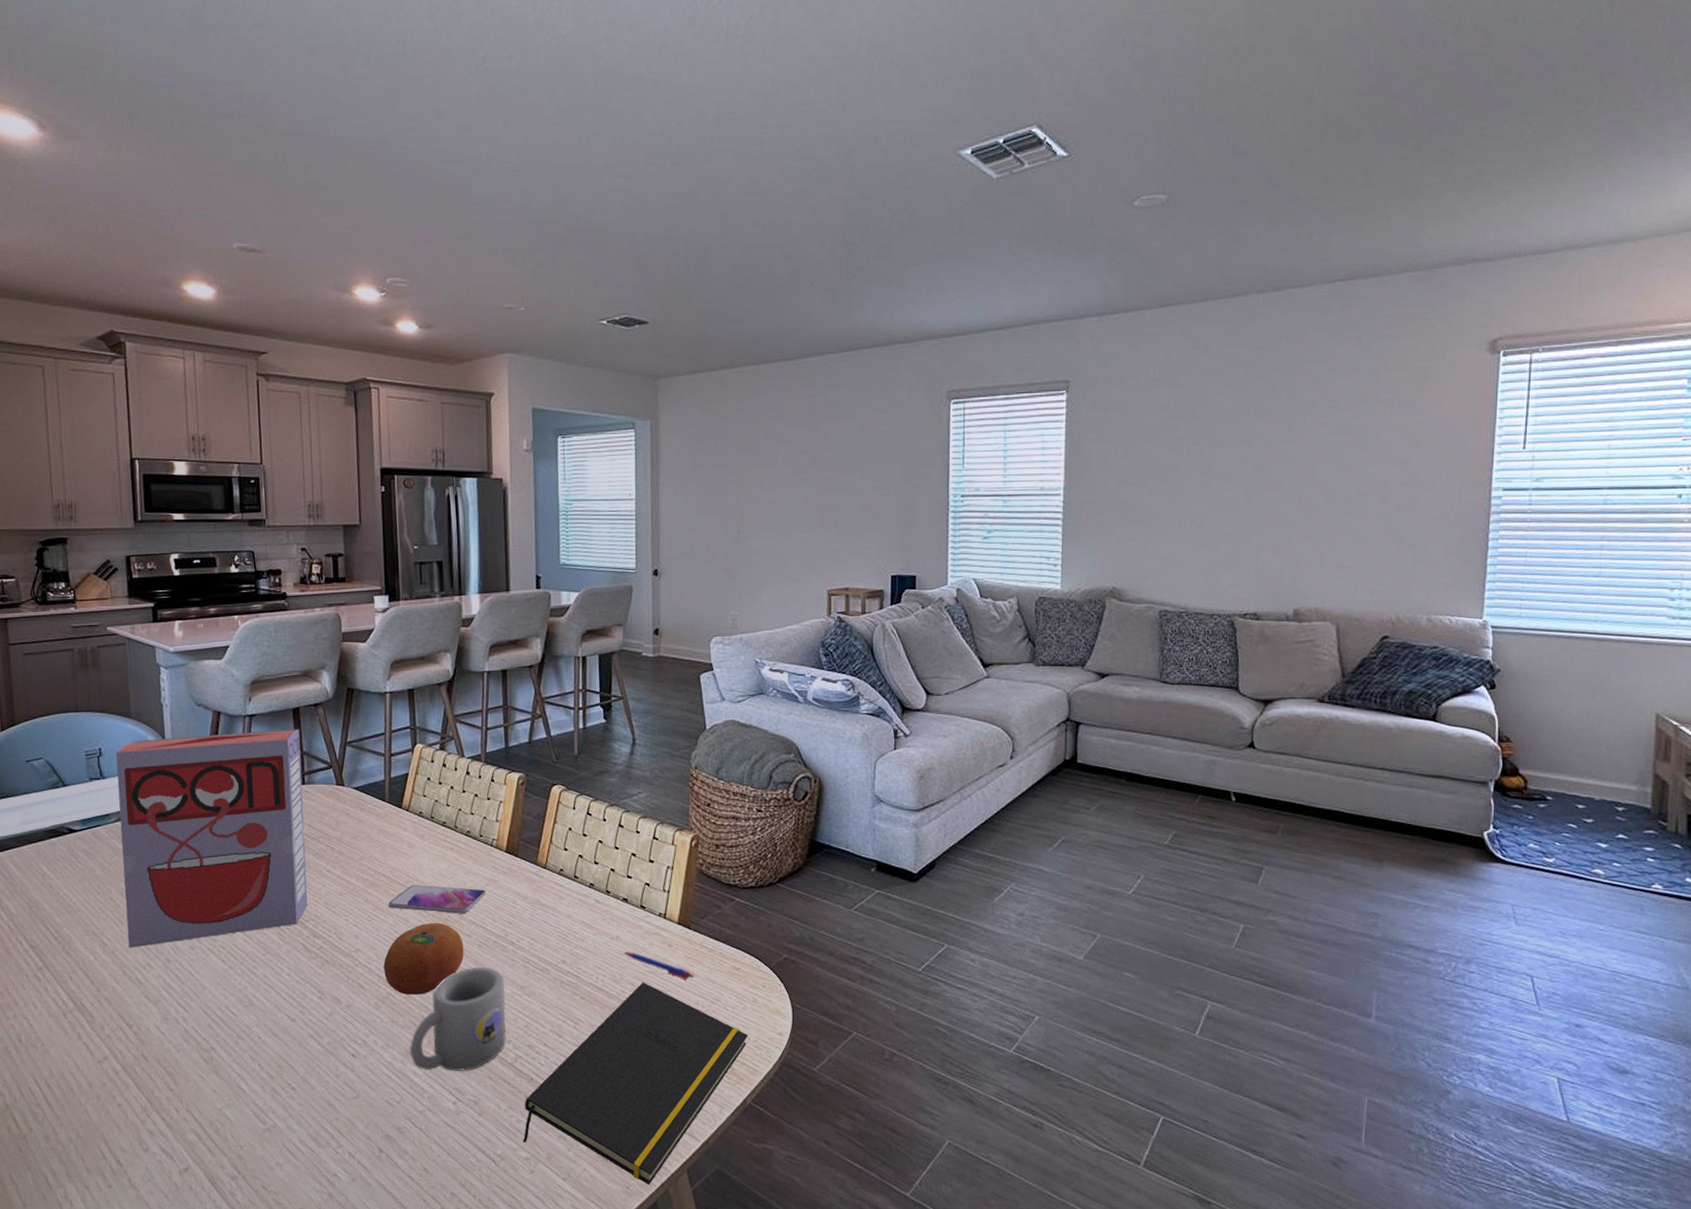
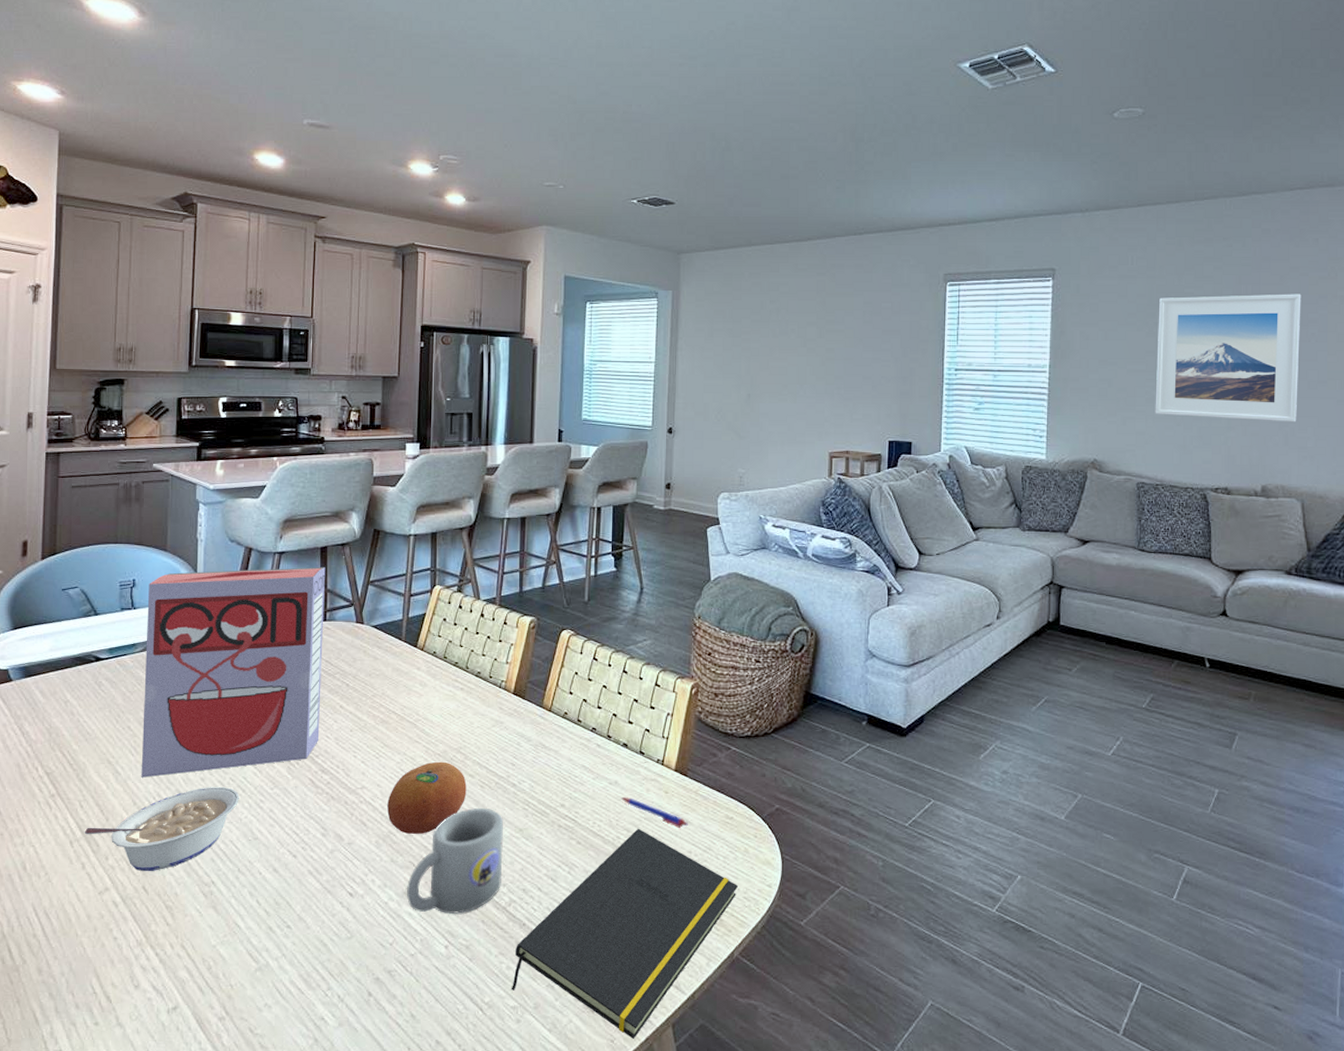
legume: none [76,955,232,1040] -> present [84,787,239,872]
smartphone: present [388,884,487,914] -> none [396,723,492,754]
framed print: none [1179,399,1341,540] -> present [1155,294,1301,423]

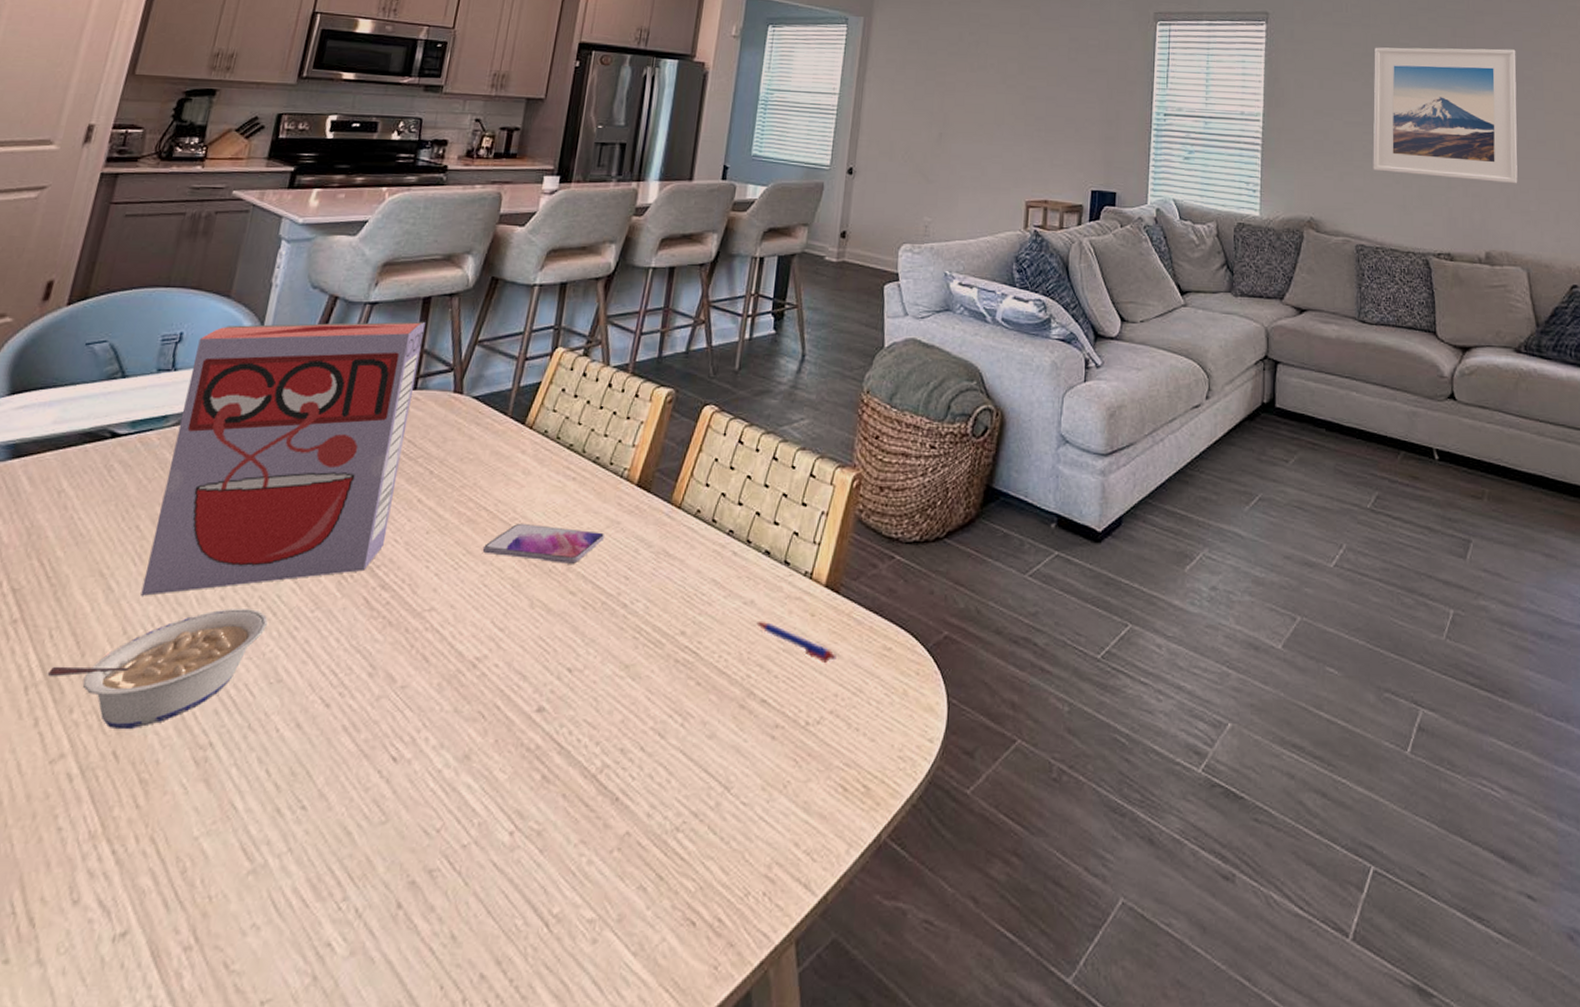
fruit: present [387,761,467,834] -> none [458,574,565,673]
smartphone: none [396,723,492,754] -> present [482,523,606,564]
mug: present [406,807,504,915] -> none [468,636,607,786]
notepad: present [511,828,739,1039] -> none [589,663,893,964]

